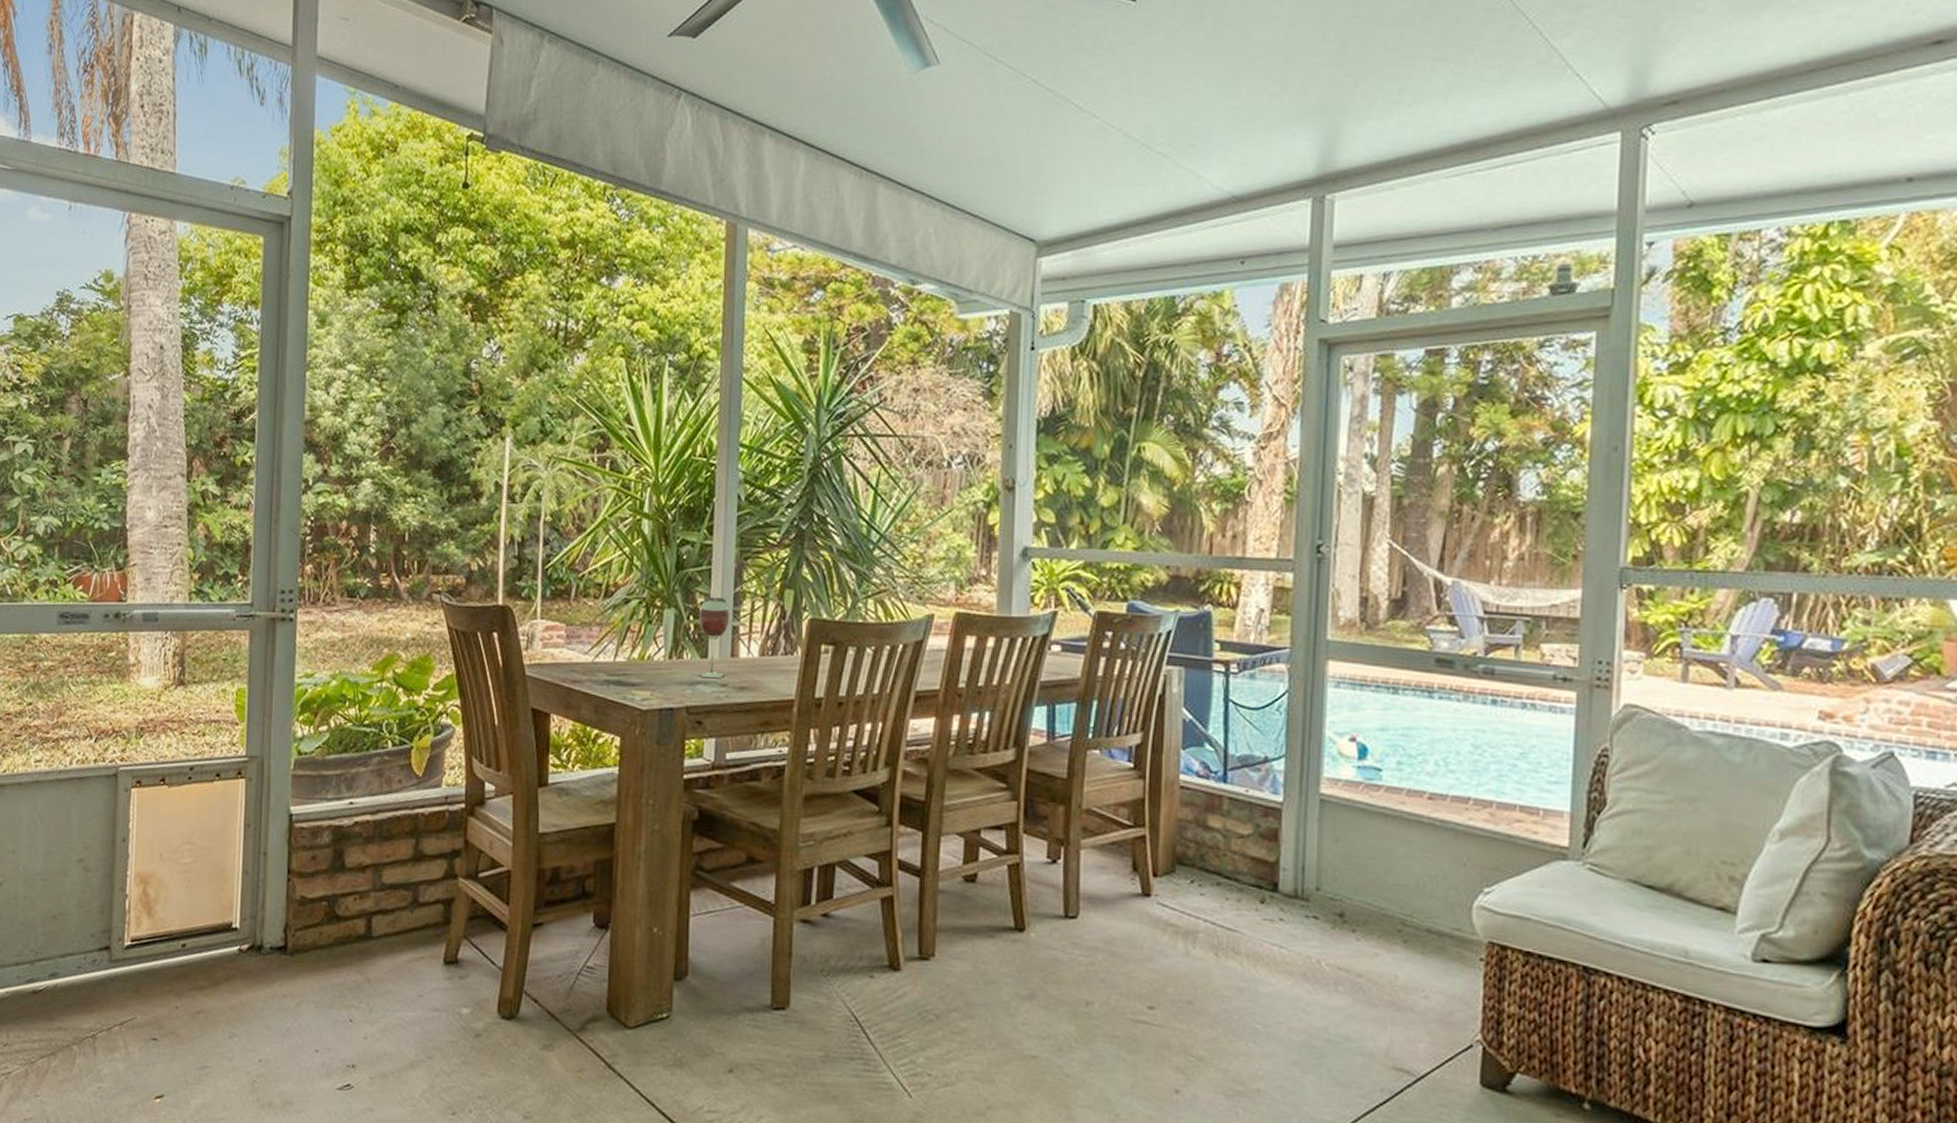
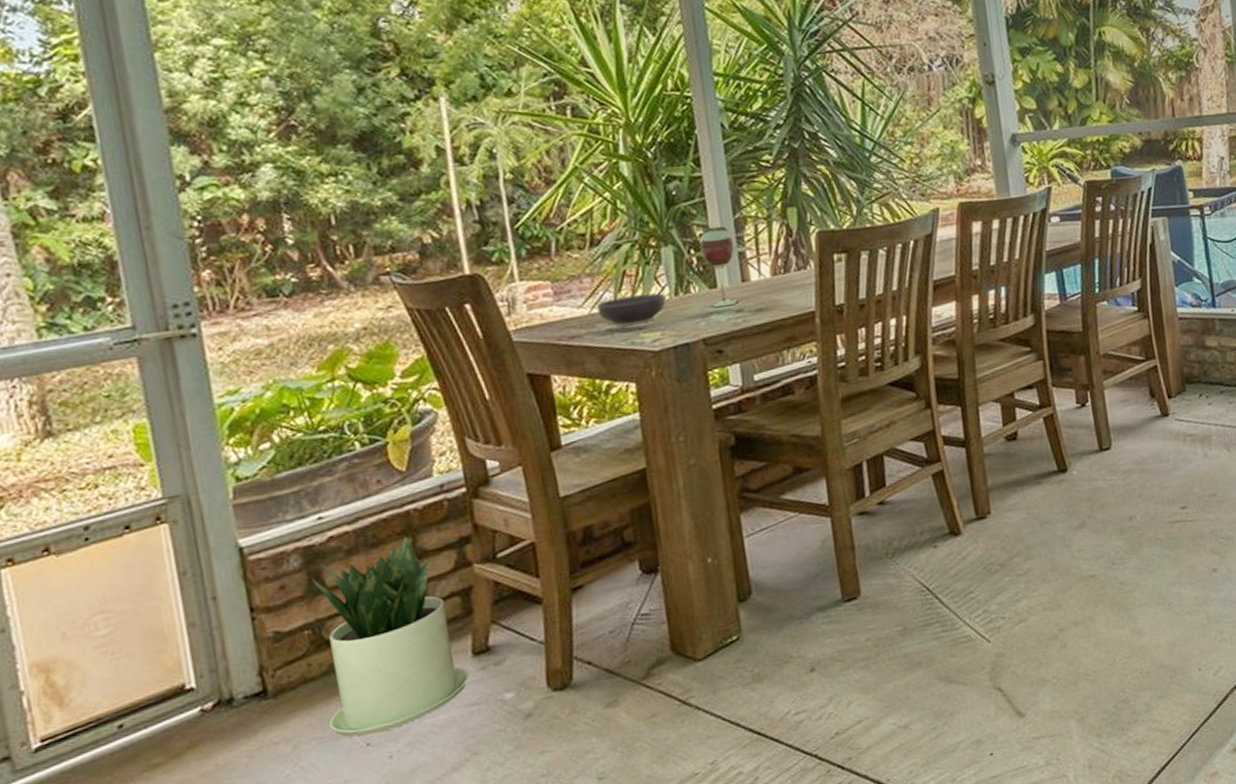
planter: none [326,838,437,1012] -> present [312,537,469,737]
bowl: none [599,651,660,681] -> present [596,292,666,326]

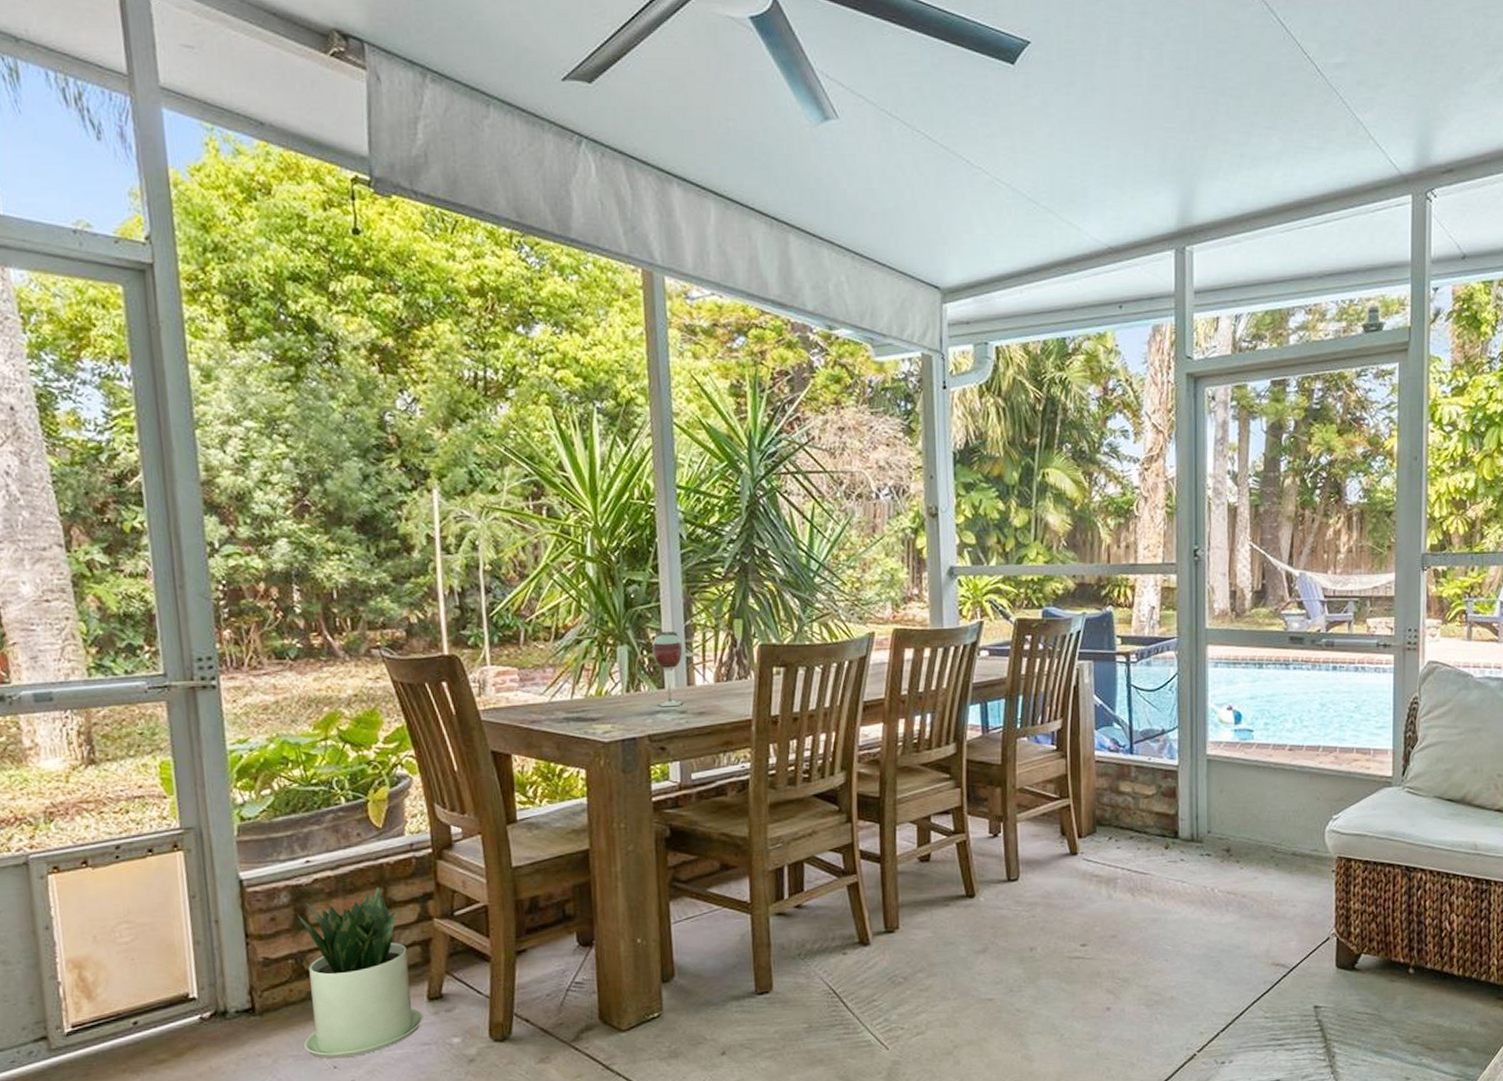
bowl: present [596,292,666,326] -> none [556,688,618,716]

